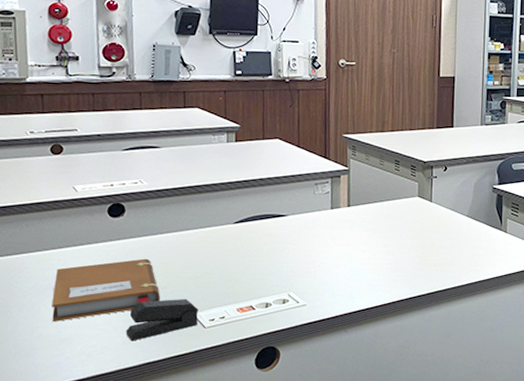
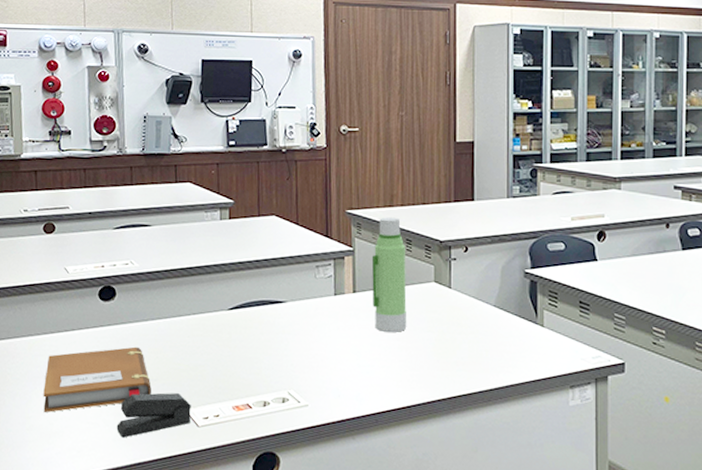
water bottle: none [364,141,395,240] -> present [371,217,407,332]

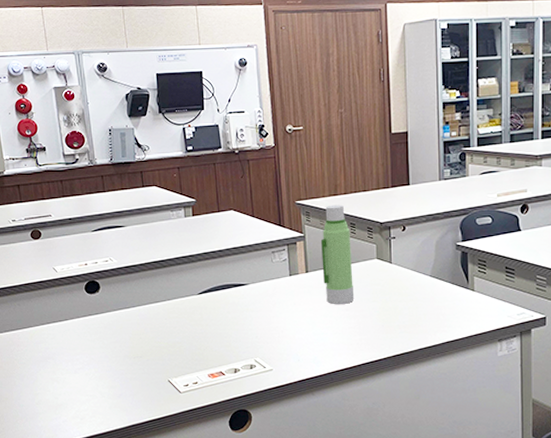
notebook: present [43,346,152,412] -> none [46,330,138,389]
stapler: present [116,392,191,438] -> none [111,367,173,406]

